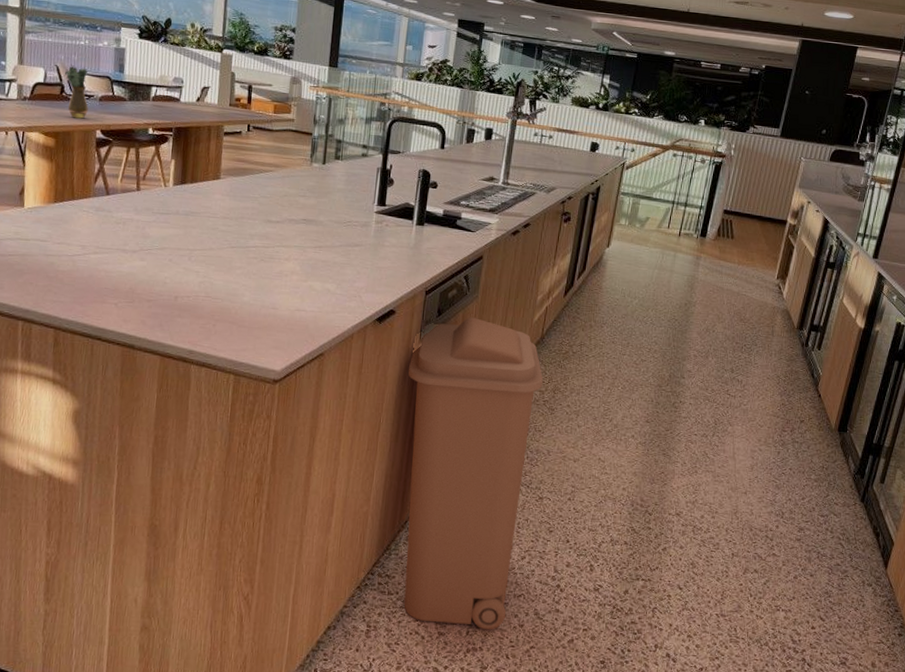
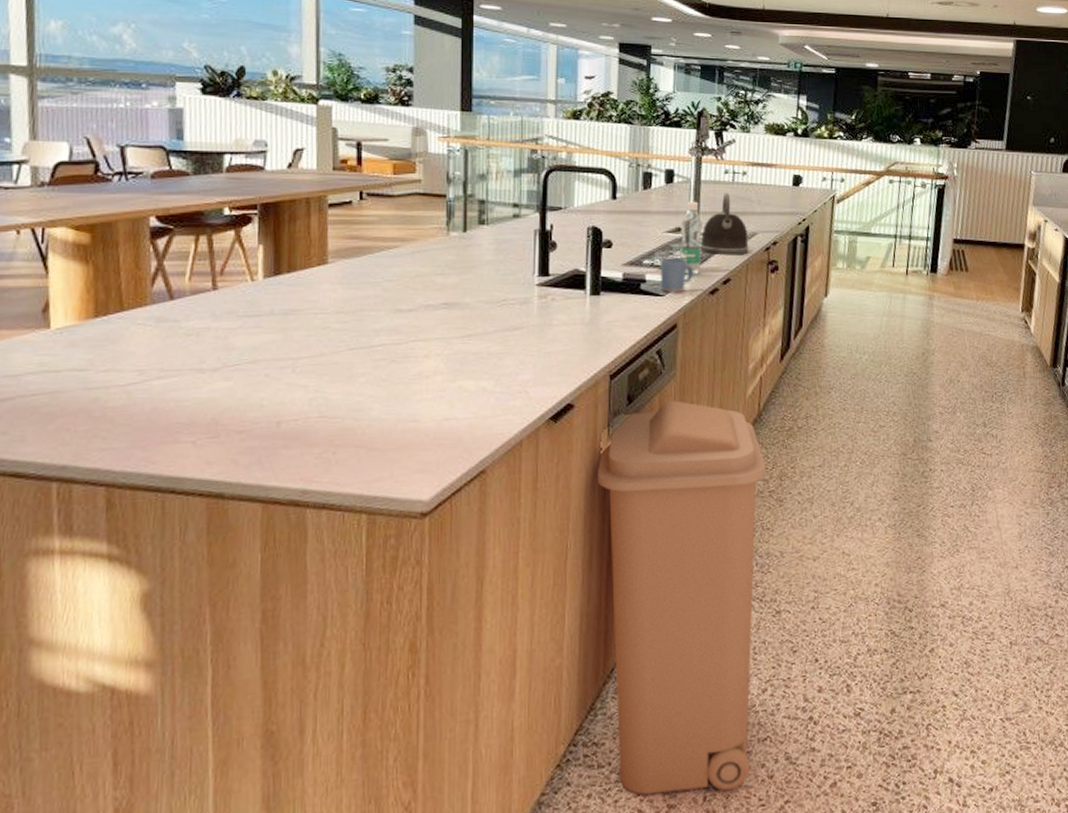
vase: present [64,64,88,119] -> none [98,134,136,204]
mug: none [473,200,501,231] -> present [661,257,694,293]
bottle: none [490,156,512,217] -> present [679,201,703,275]
kettle: none [508,152,549,205] -> present [700,193,749,256]

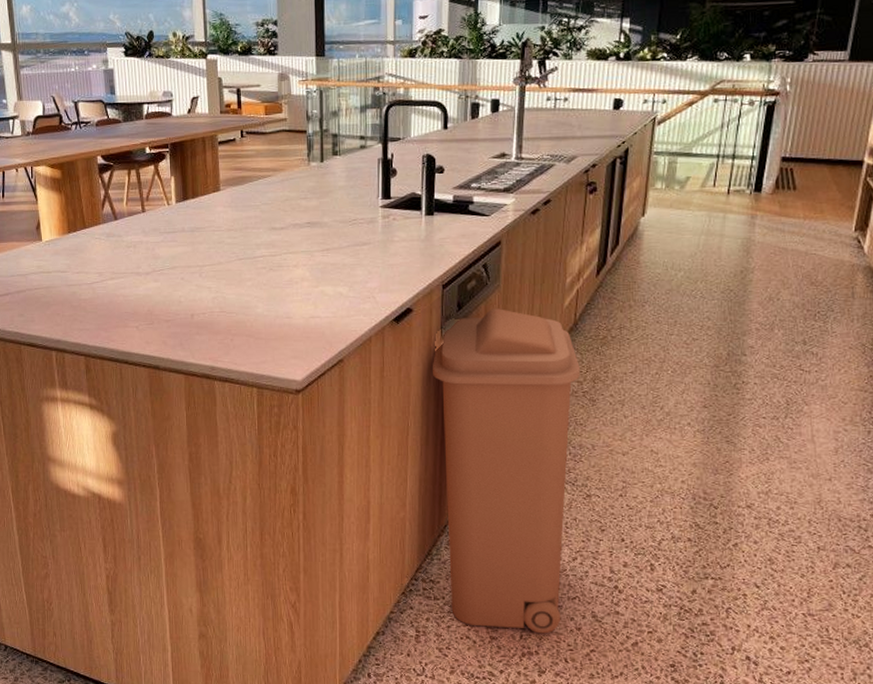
mug: present [661,257,694,293] -> none [487,180,517,213]
bottle: present [679,201,703,275] -> none [503,128,525,196]
kettle: present [700,193,749,256] -> none [523,119,569,178]

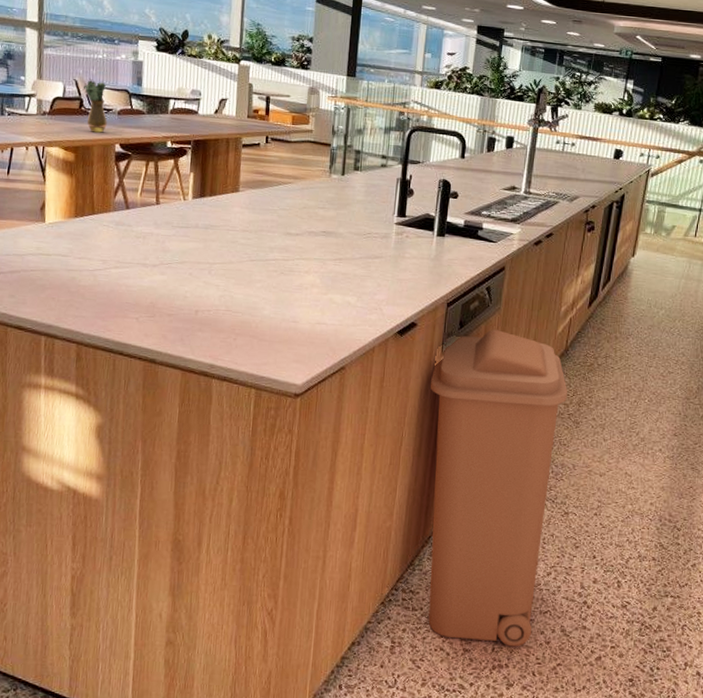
vase: none [60,92,87,147] -> present [83,78,107,133]

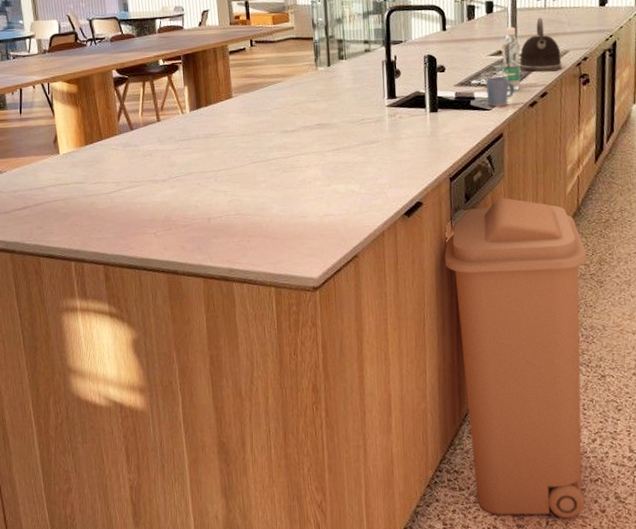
vase: present [83,78,107,133] -> none [75,11,102,62]
mug: none [495,210,523,241] -> present [486,76,515,107]
bottle: none [512,165,534,227] -> present [501,27,521,91]
kettle: none [530,160,572,215] -> present [519,17,562,73]

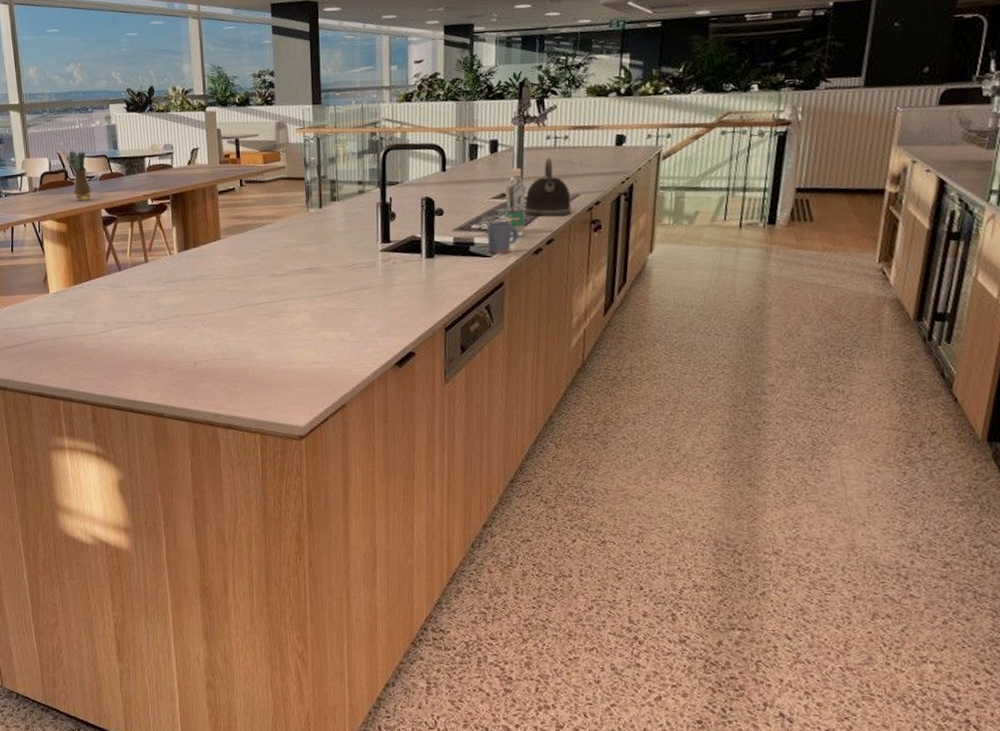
vase: none [75,11,102,62] -> present [65,149,91,201]
trash bin: present [444,198,586,519] -> none [437,350,590,687]

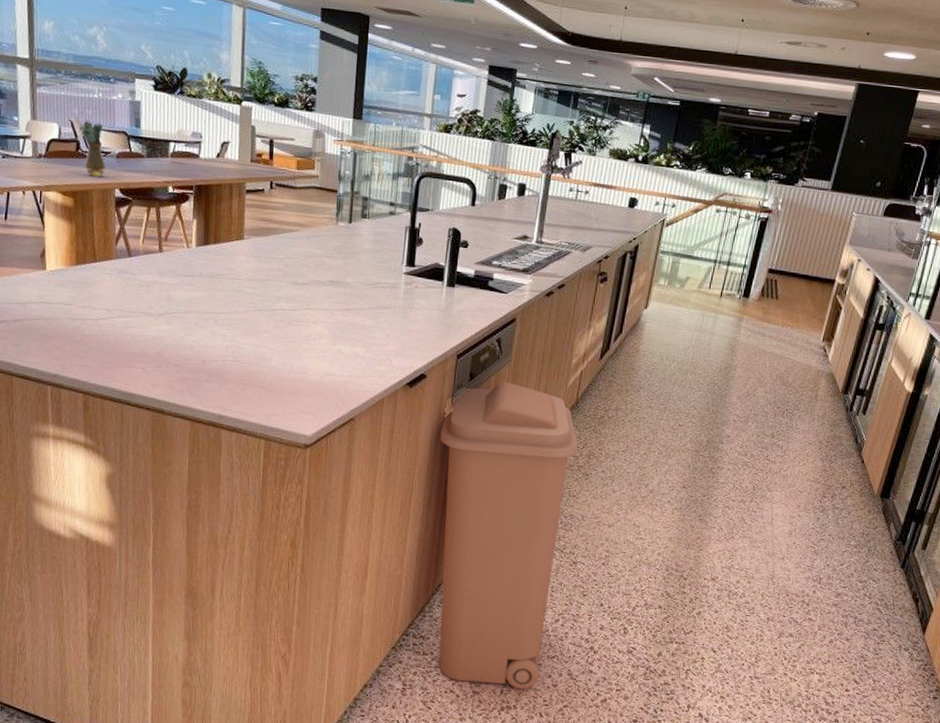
trash bin: none [437,350,590,687] -> present [438,381,577,690]
mug: present [487,221,519,254] -> none [505,260,534,292]
bottle: present [504,168,526,237] -> none [523,213,546,278]
kettle: present [524,157,572,218] -> none [541,208,585,265]

